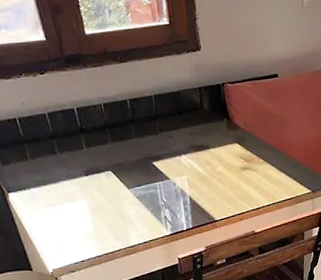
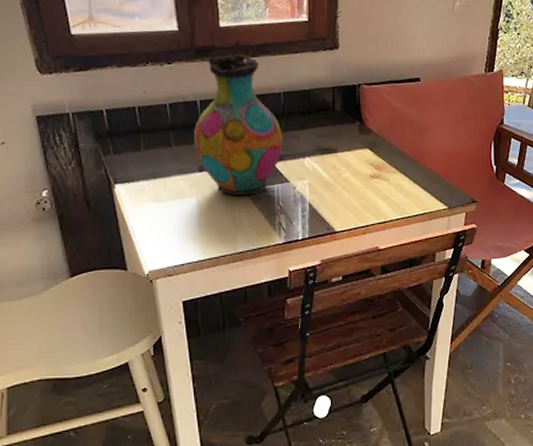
vase: none [75,60,160,196] -> present [194,54,282,197]

